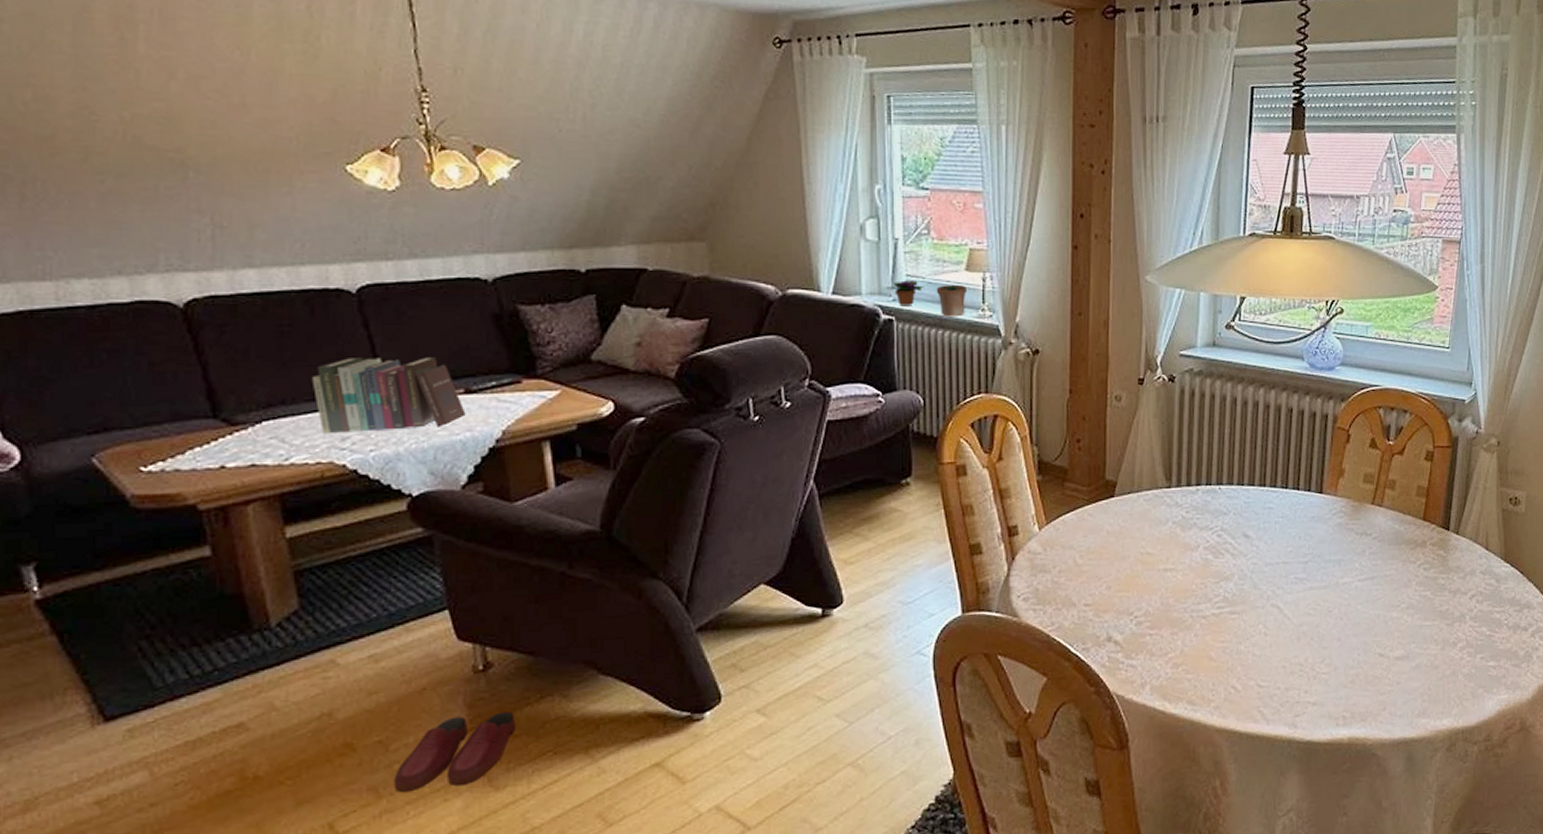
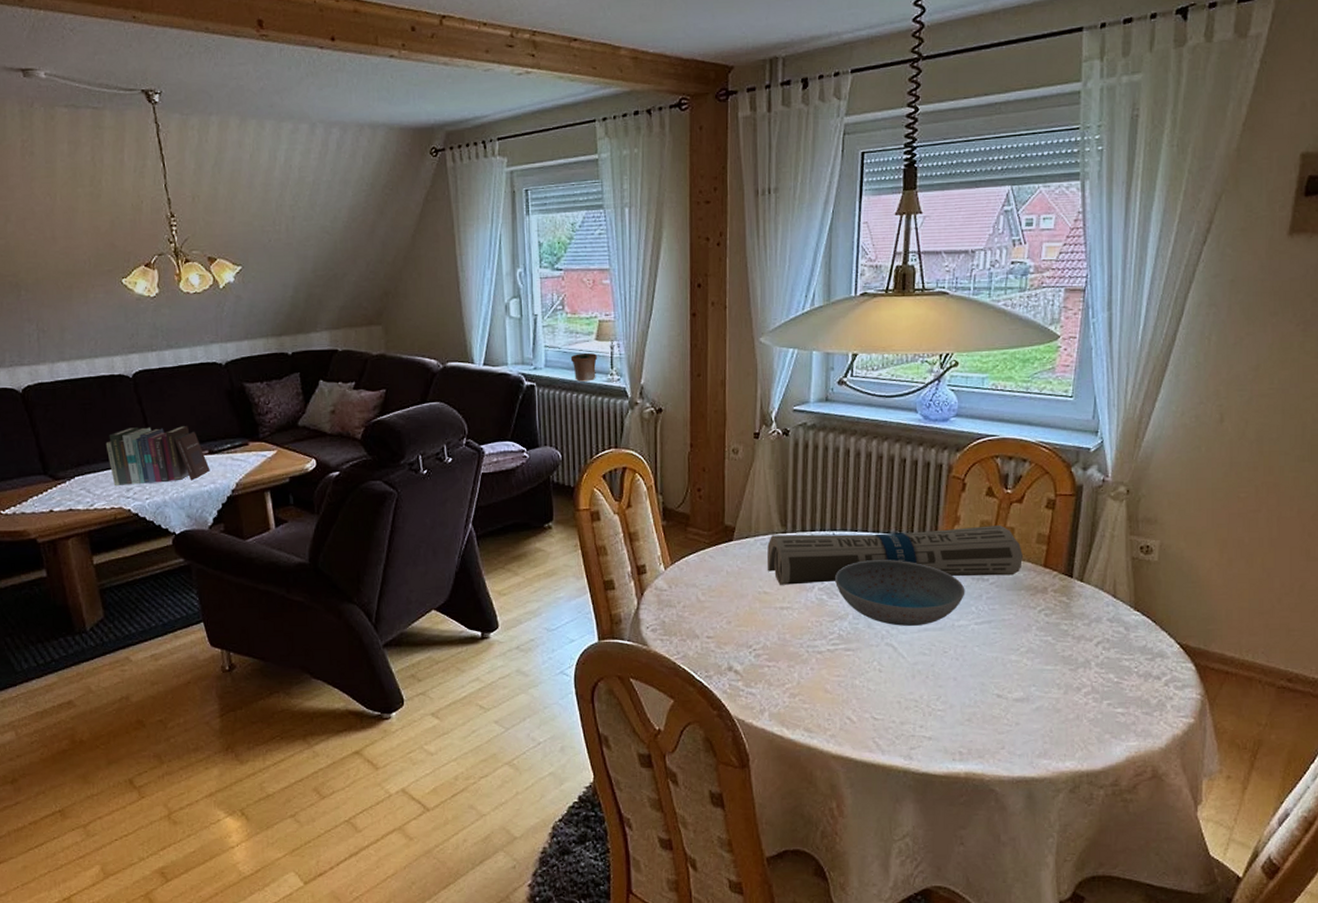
slippers: present [393,711,517,792] -> none [171,703,254,760]
potted flower: present [887,280,924,307] -> none [529,351,560,374]
newspaper: none [1150,478,1403,545] -> present [766,525,1023,585]
dish: none [1220,515,1349,586] -> present [834,560,965,626]

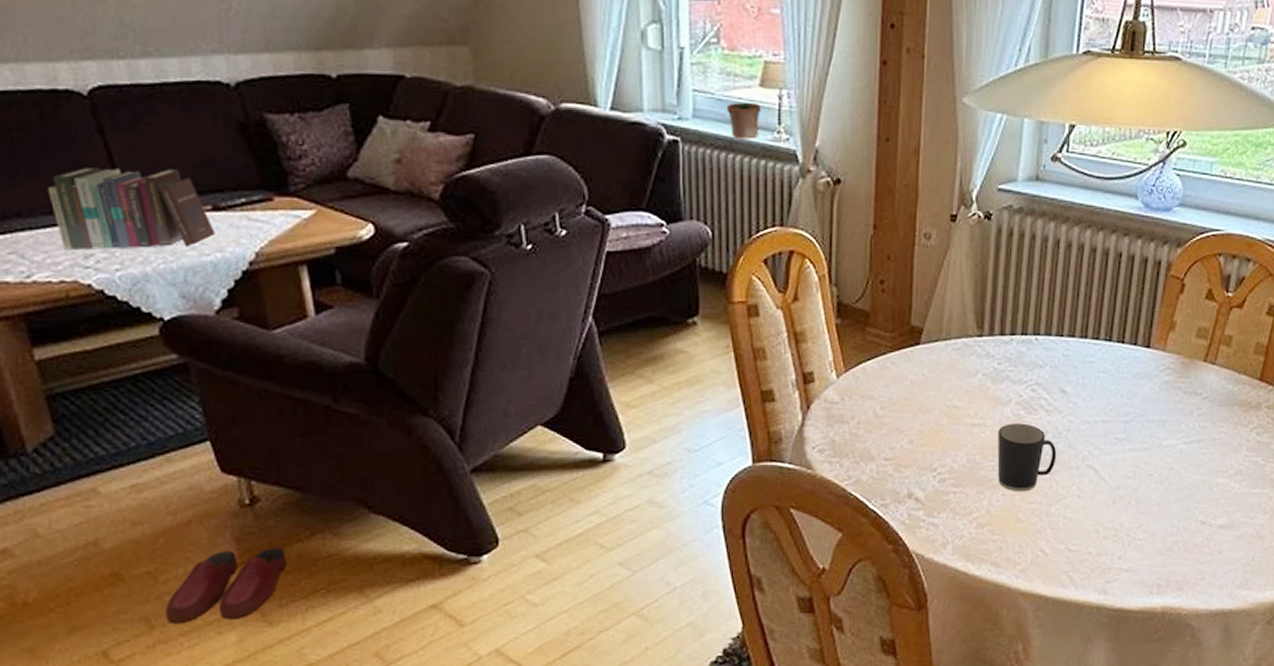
slippers: none [171,703,254,760] -> present [165,547,288,623]
newspaper: present [766,525,1023,585] -> none [958,333,1239,398]
mug: none [804,606,858,666] -> present [997,423,1057,492]
dish: present [834,560,965,626] -> none [1034,370,1176,446]

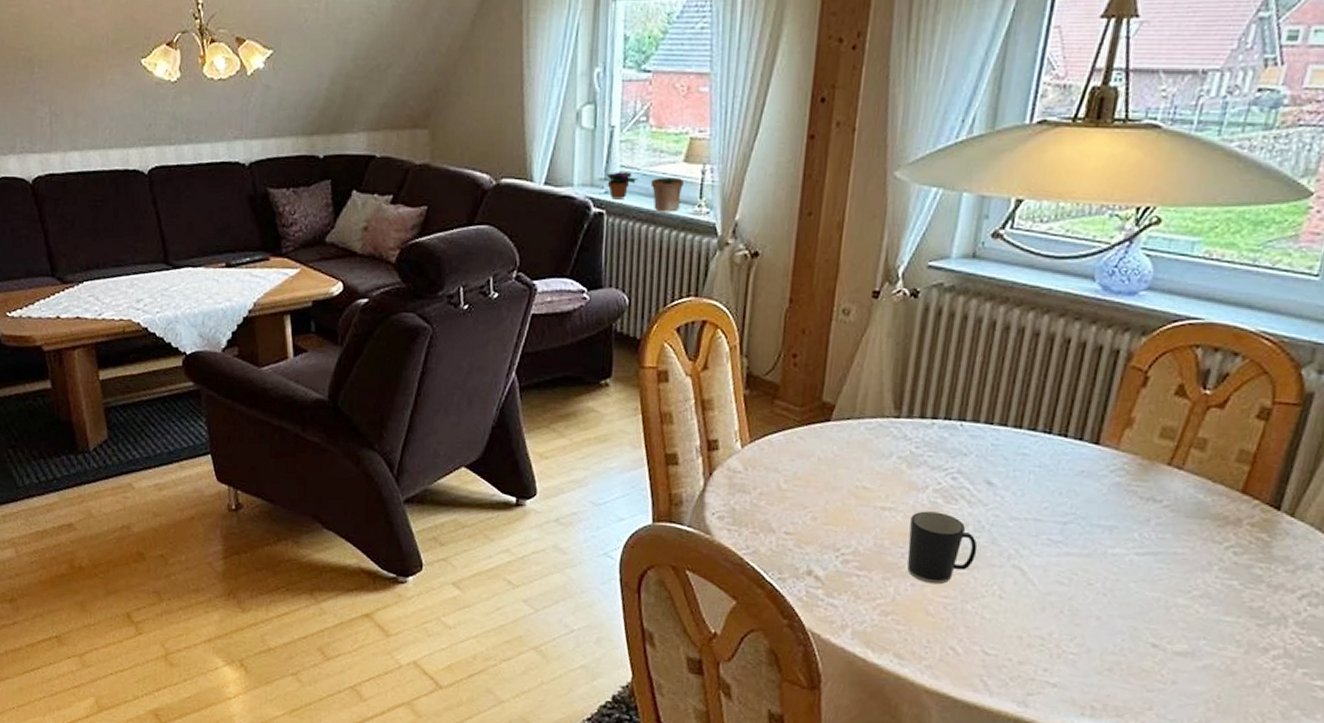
books: present [47,166,215,251] -> none [116,230,226,296]
slippers: present [165,547,288,623] -> none [171,545,259,602]
potted flower: none [671,96,713,126] -> present [599,172,638,200]

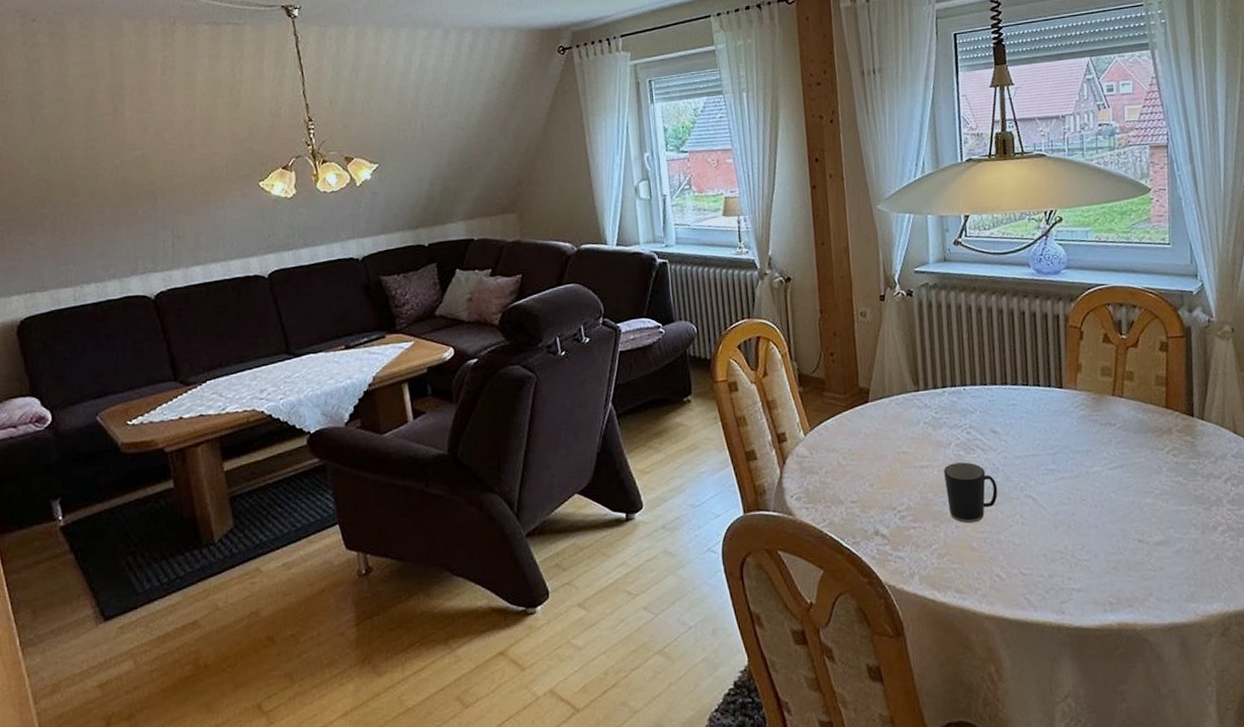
potted flower: present [599,172,638,200] -> none [660,228,690,251]
planter: present [650,176,684,213] -> none [700,228,726,256]

